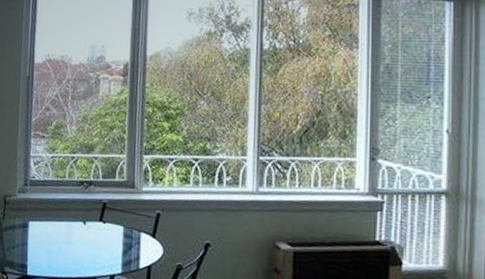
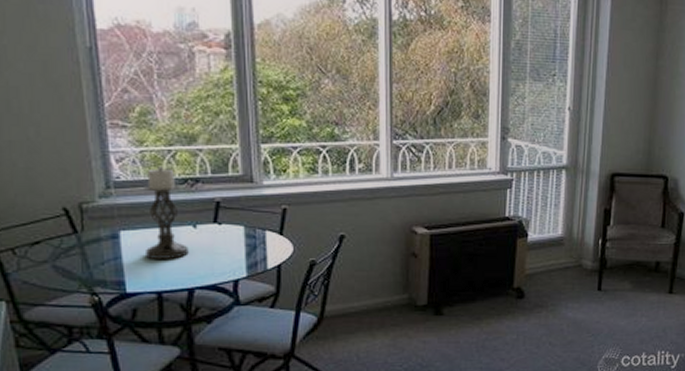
candle holder: none [45,170,78,250] -> present [142,167,189,260]

